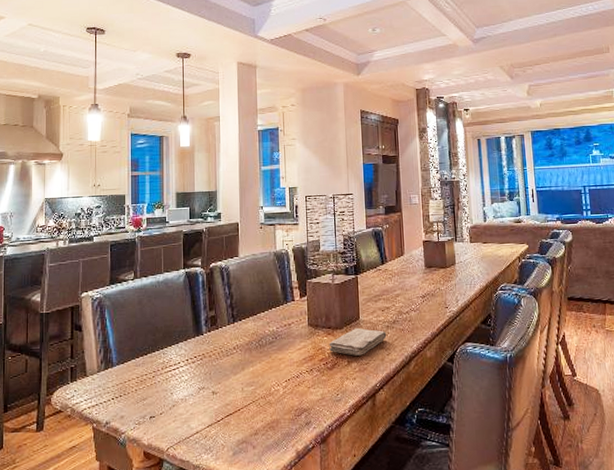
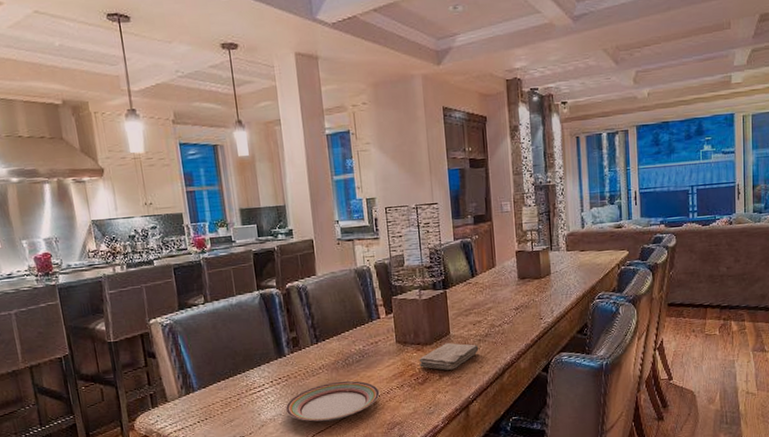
plate: none [197,362,289,405] -> present [285,380,380,422]

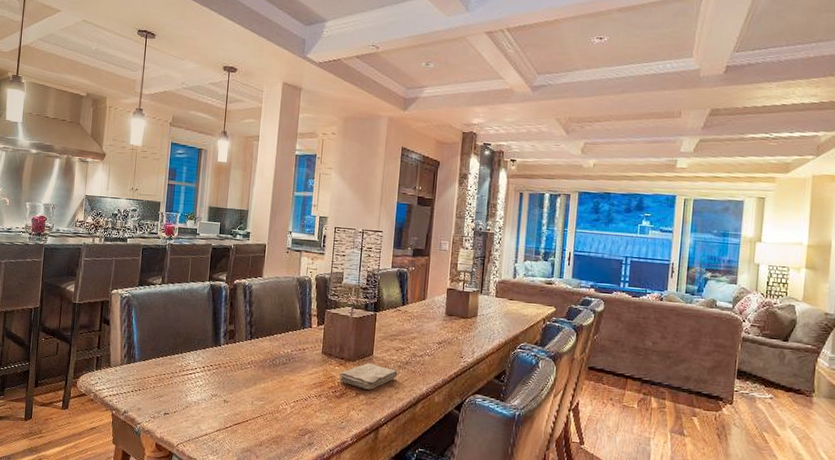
plate: present [285,380,380,422] -> none [210,379,298,416]

